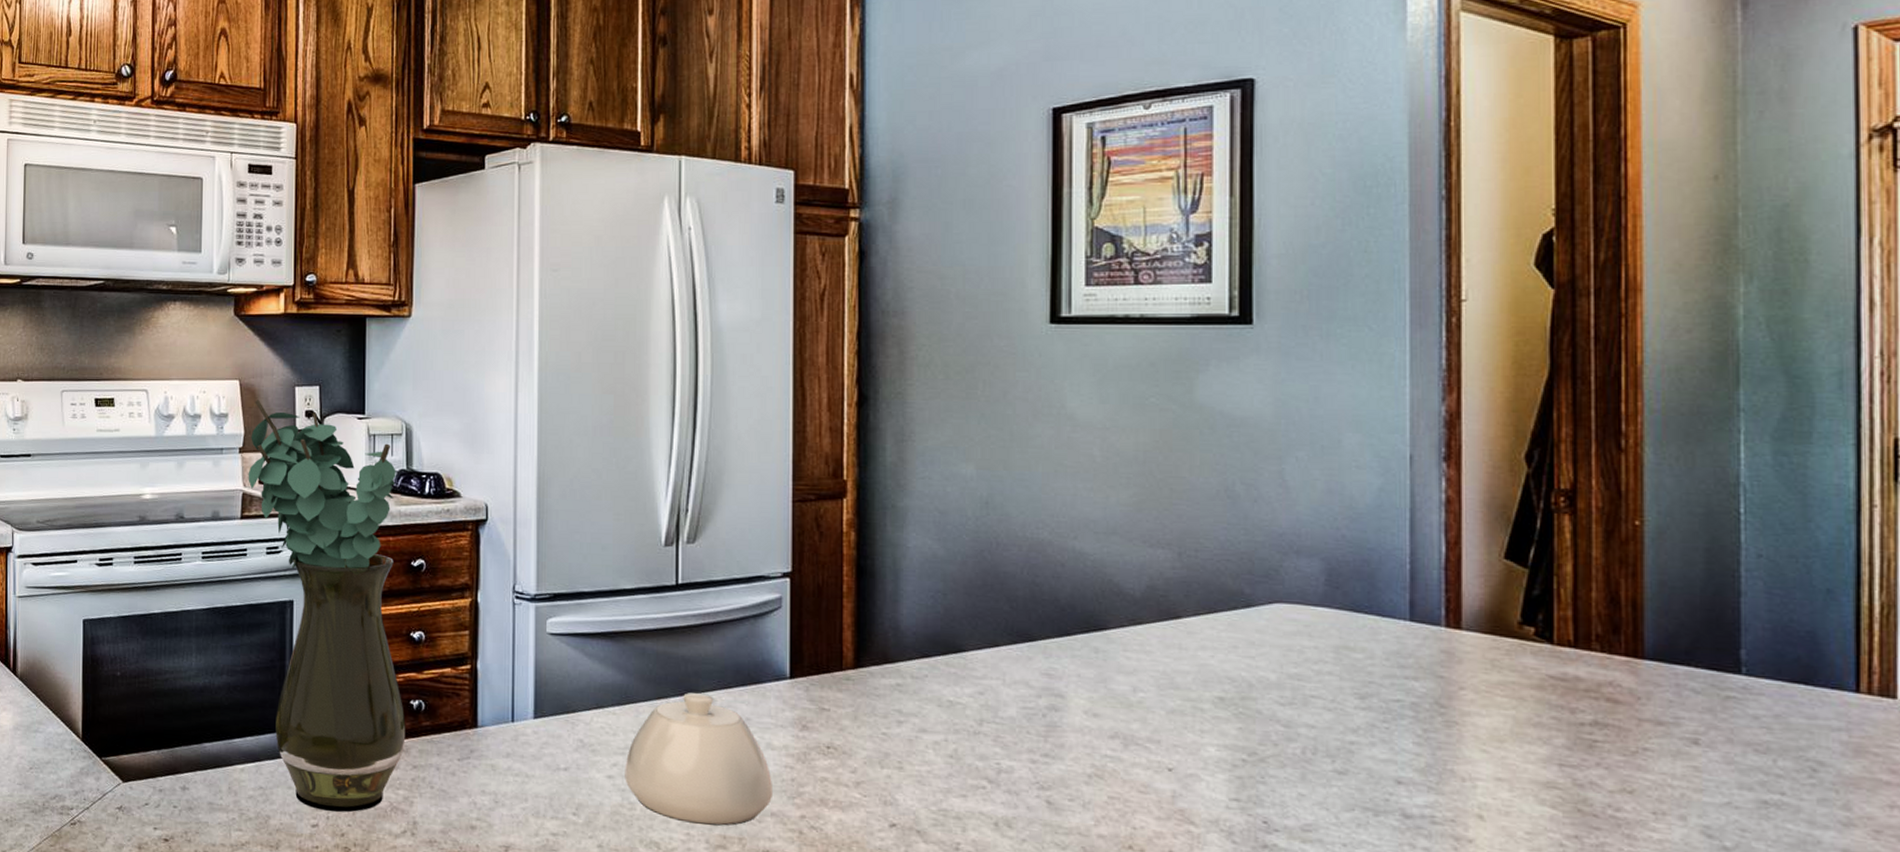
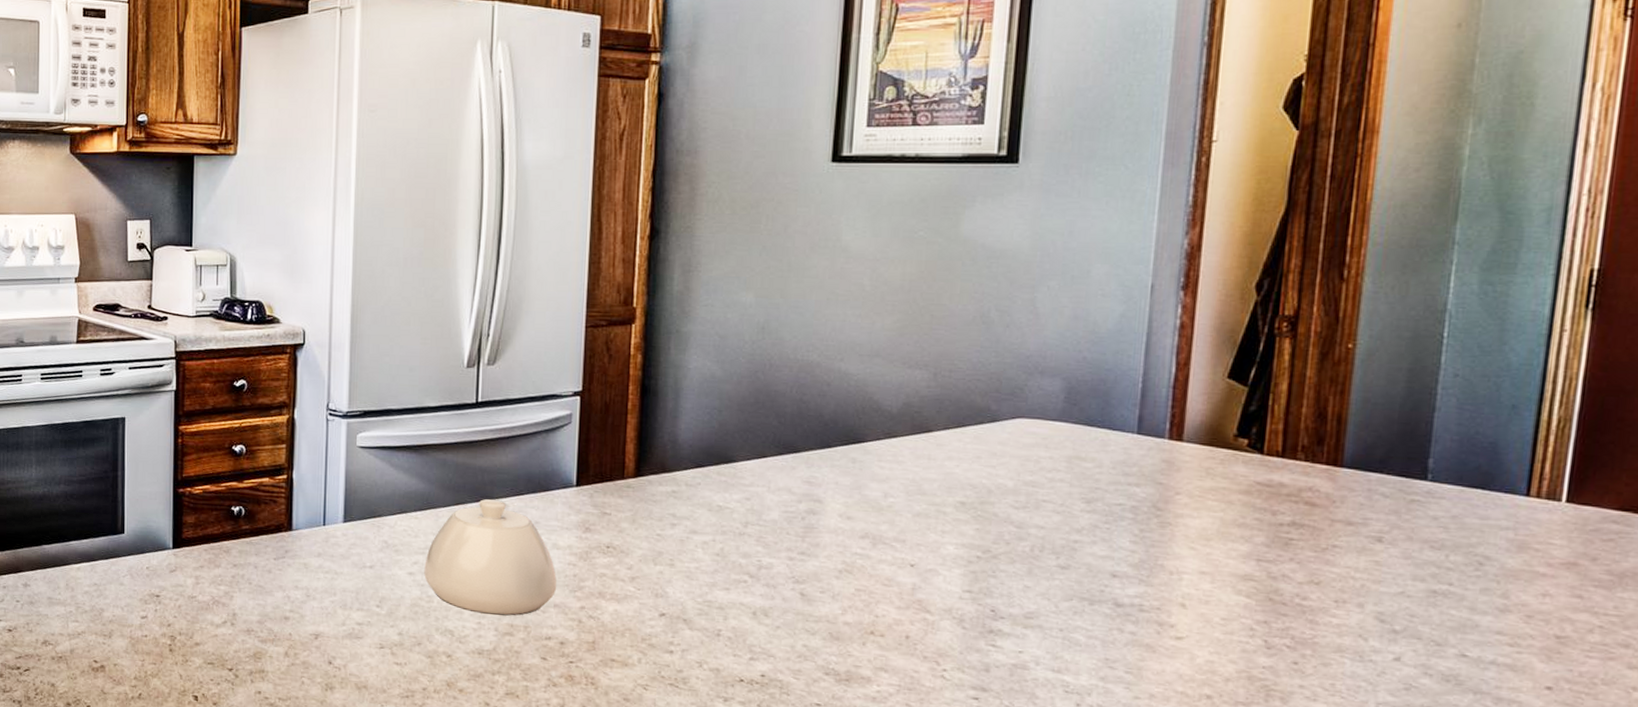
vase: present [248,400,406,813] -> none [83,233,227,606]

